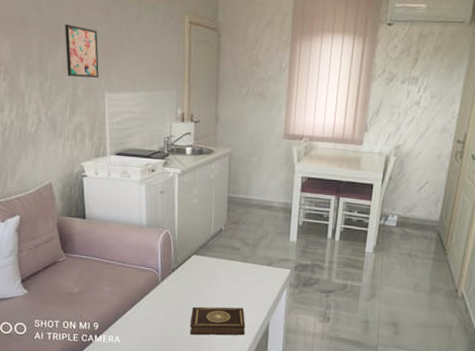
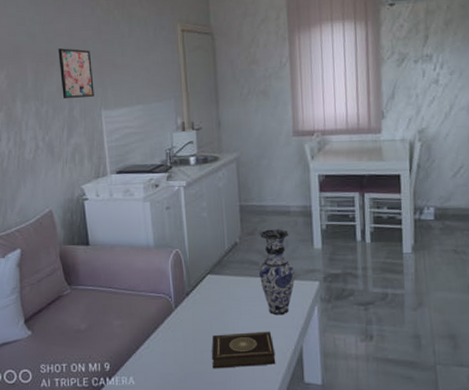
vase: none [238,220,271,295] -> present [258,229,295,316]

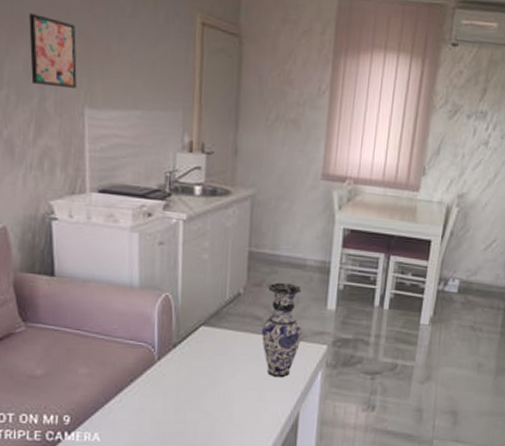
book: present [212,331,276,369] -> none [196,393,269,430]

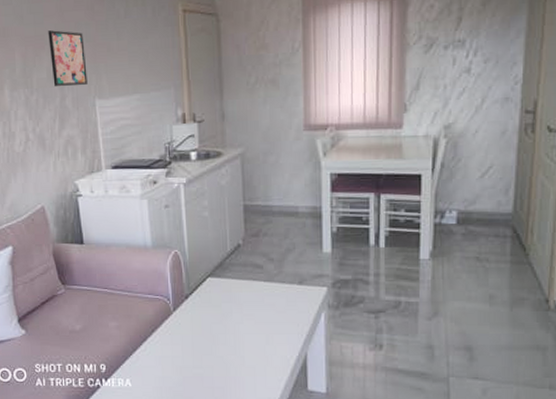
vase: present [261,282,303,378] -> none [262,231,302,321]

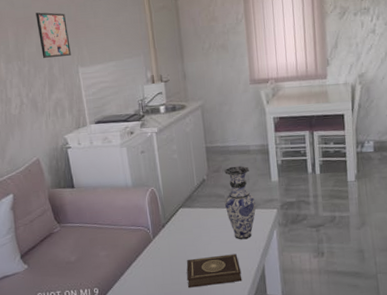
book: none [211,337,278,374] -> present [186,254,242,288]
vase: none [262,231,302,321] -> present [224,165,256,240]

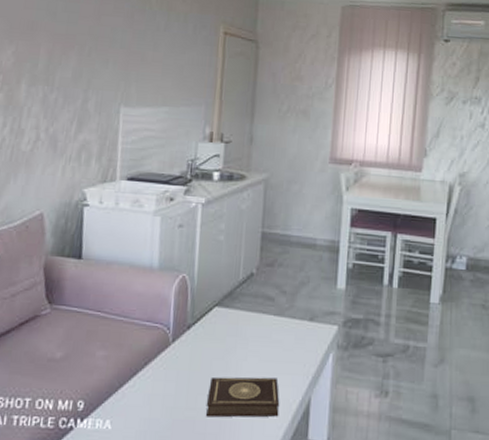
wall art: present [36,12,71,58] -> none [77,31,118,90]
vase: present [224,165,256,240] -> none [273,262,313,361]

